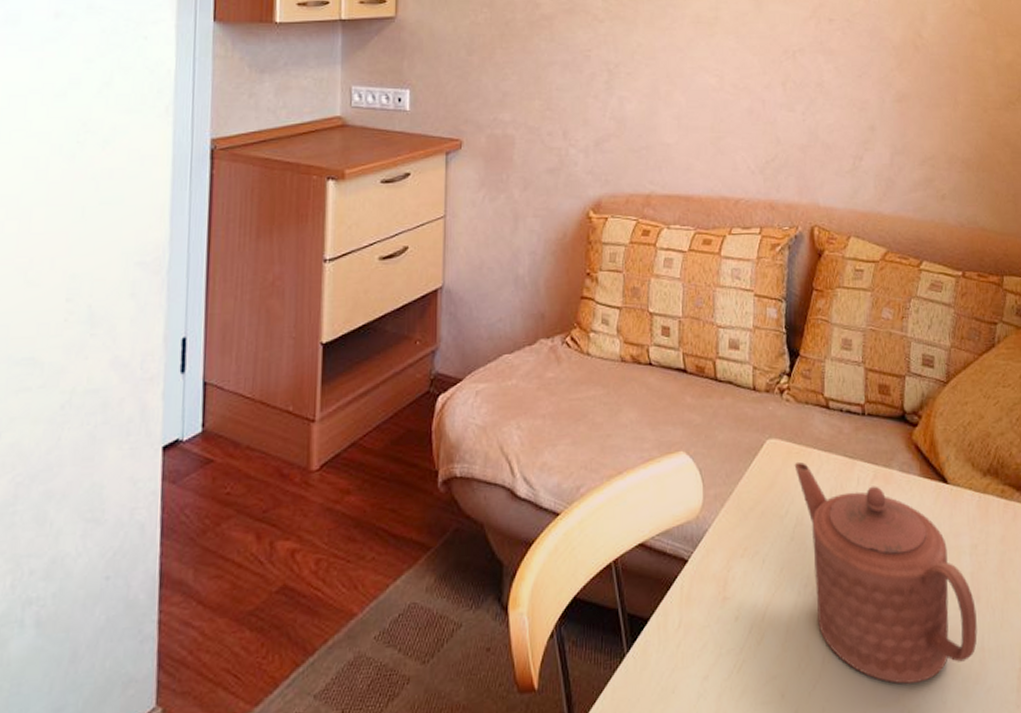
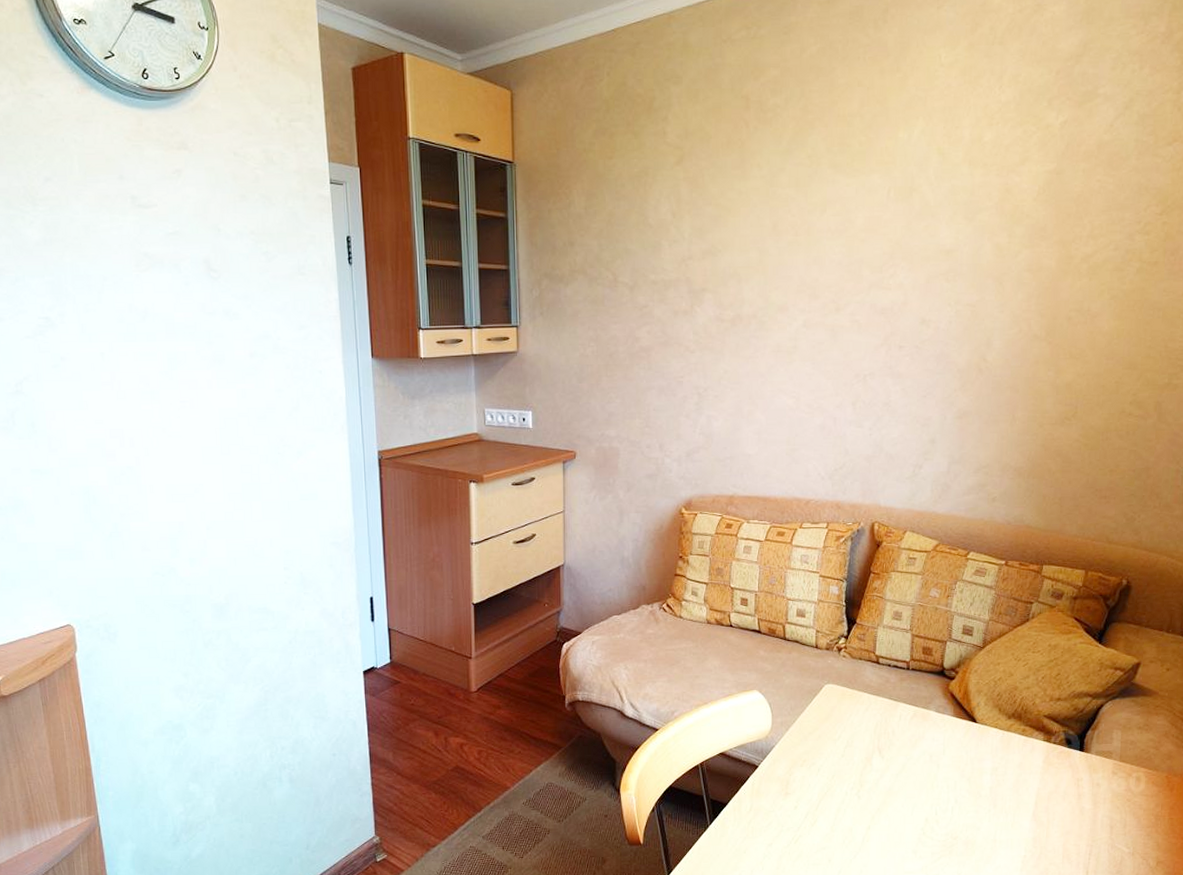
teapot: present [794,461,978,684] -> none [847,701,992,860]

